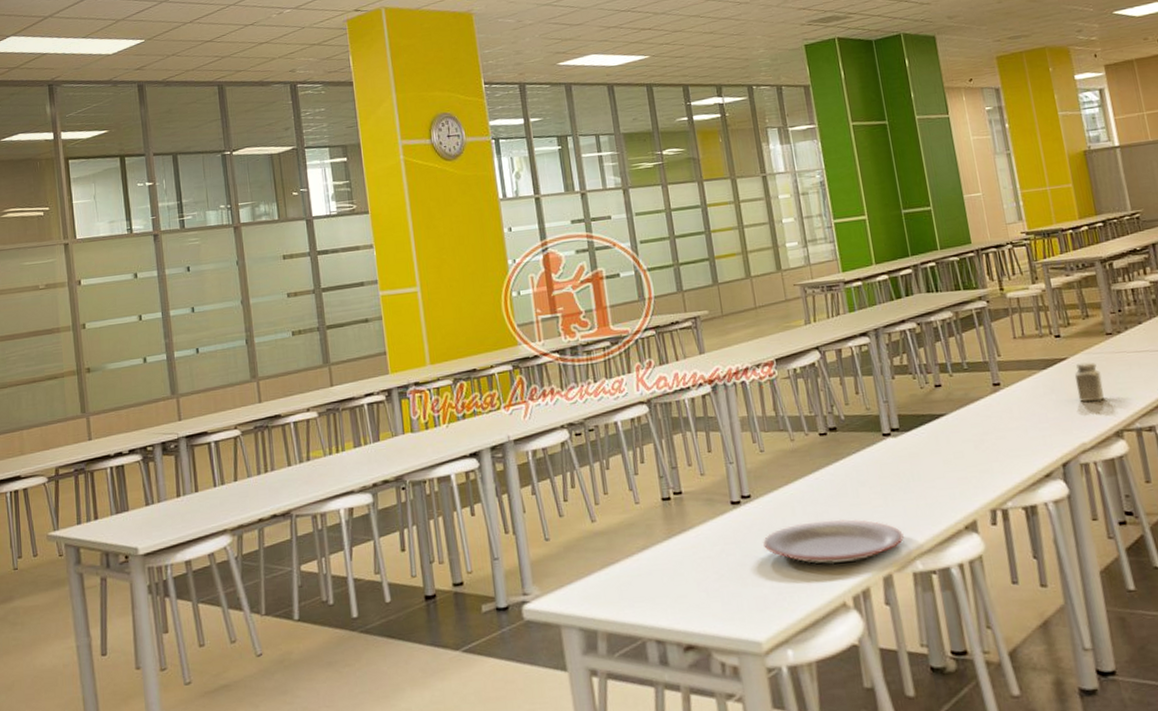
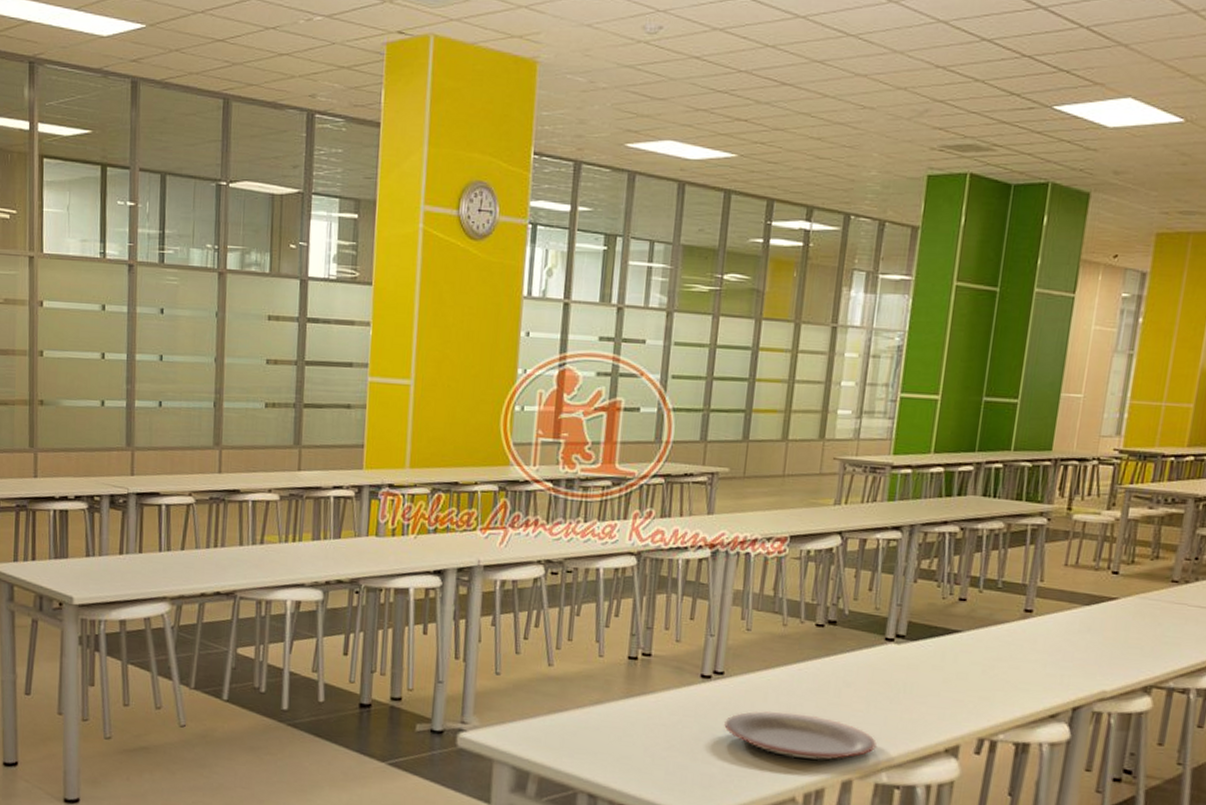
salt shaker: present [1074,362,1104,402] -> none [1115,606,1150,651]

